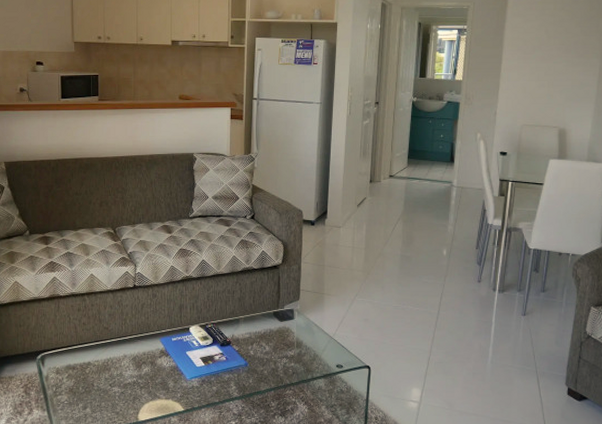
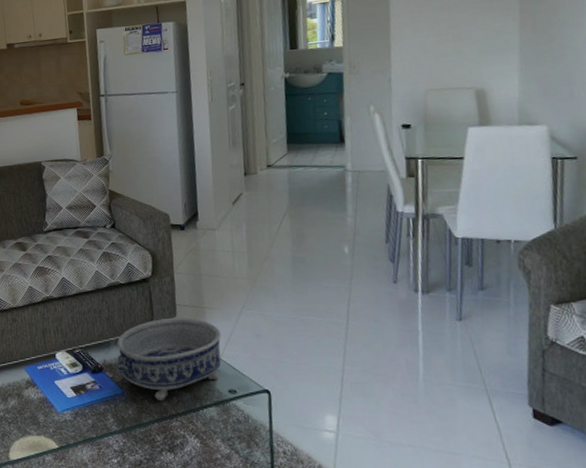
decorative bowl: none [243,300,335,372] -> present [116,317,222,401]

